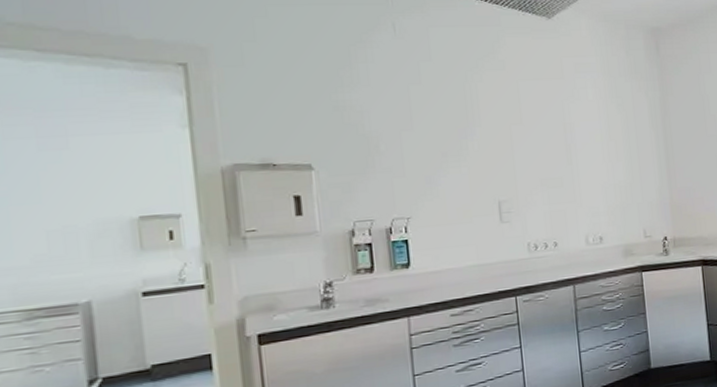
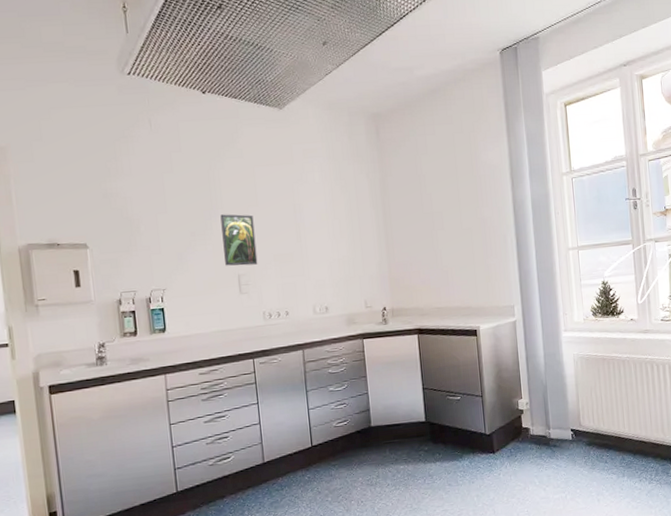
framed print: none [478,132,522,191] -> present [220,214,258,266]

